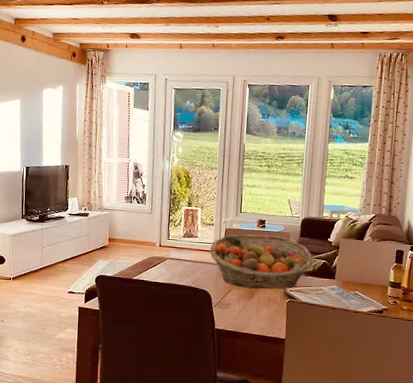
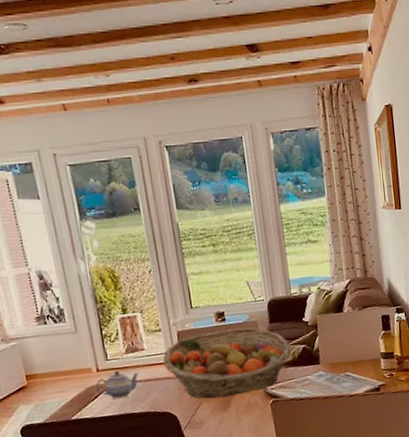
teapot: none [155,249,190,271] -> present [95,370,139,399]

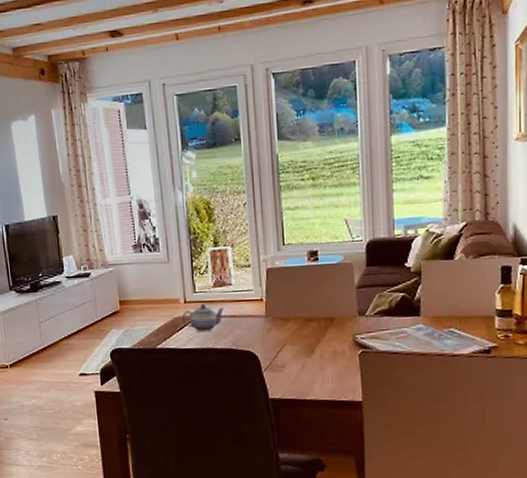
fruit basket: present [162,327,292,399] -> none [249,269,388,342]

